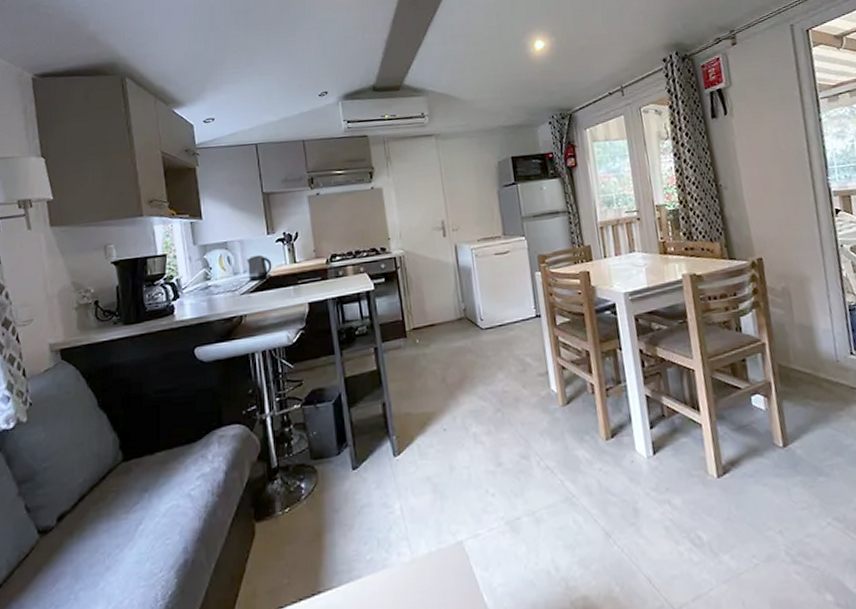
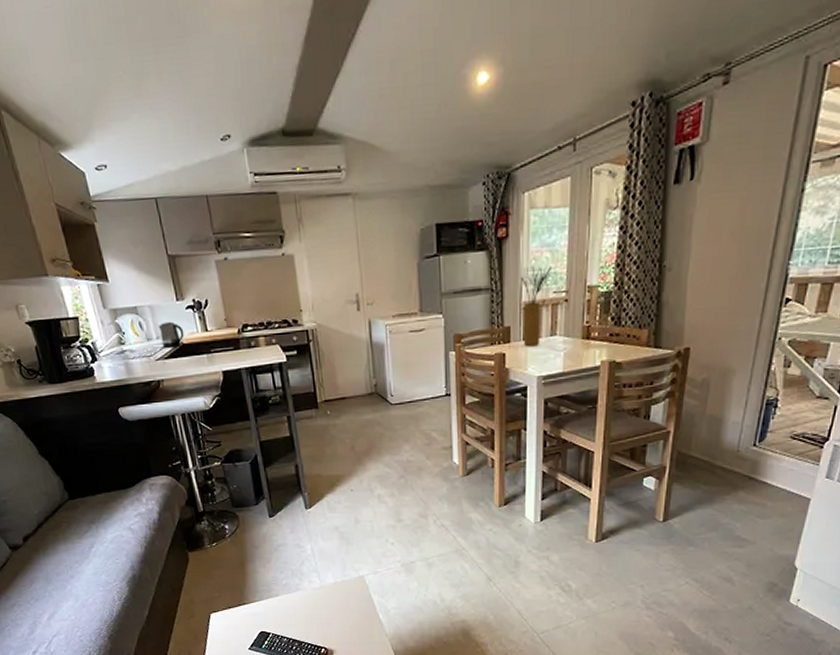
vase: none [594,189,620,264] -> present [521,266,551,347]

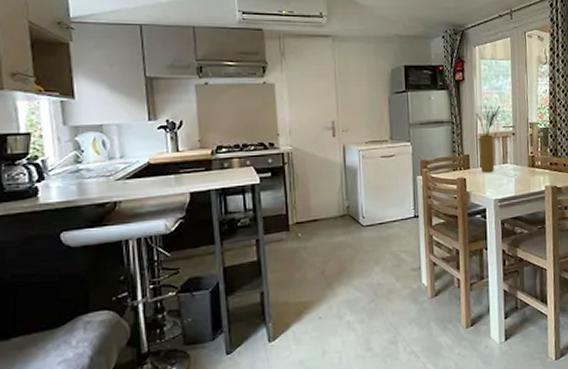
kettle: present [158,321,184,349] -> none [124,141,152,169]

